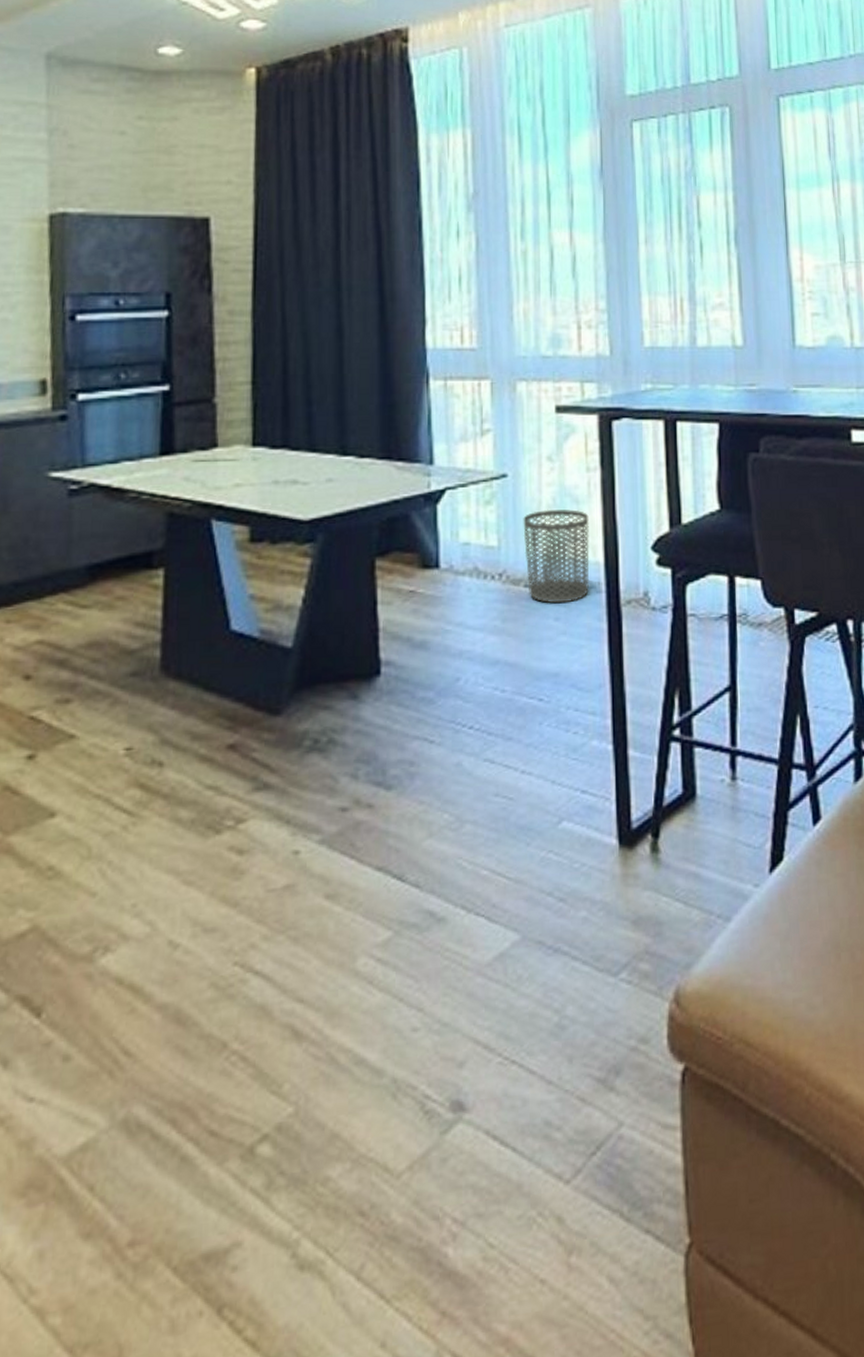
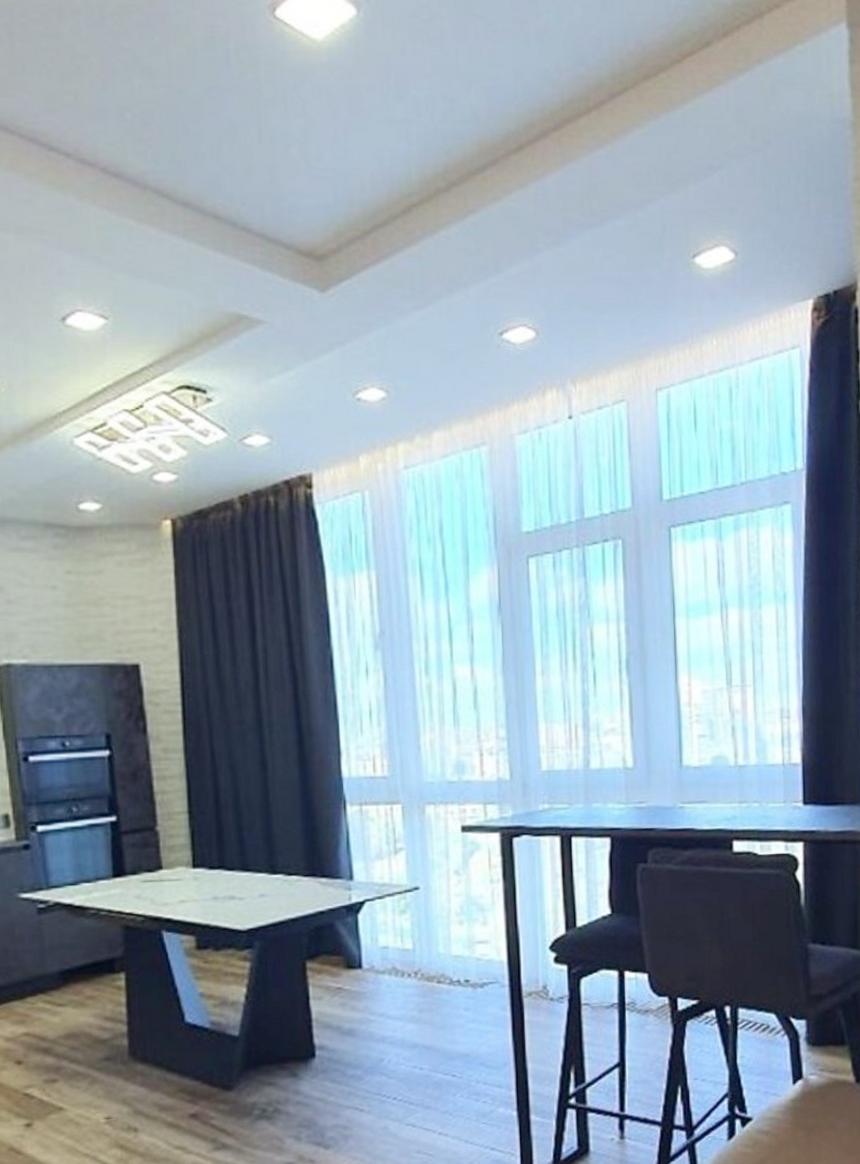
waste bin: present [523,509,590,603] -> none [434,916,495,996]

